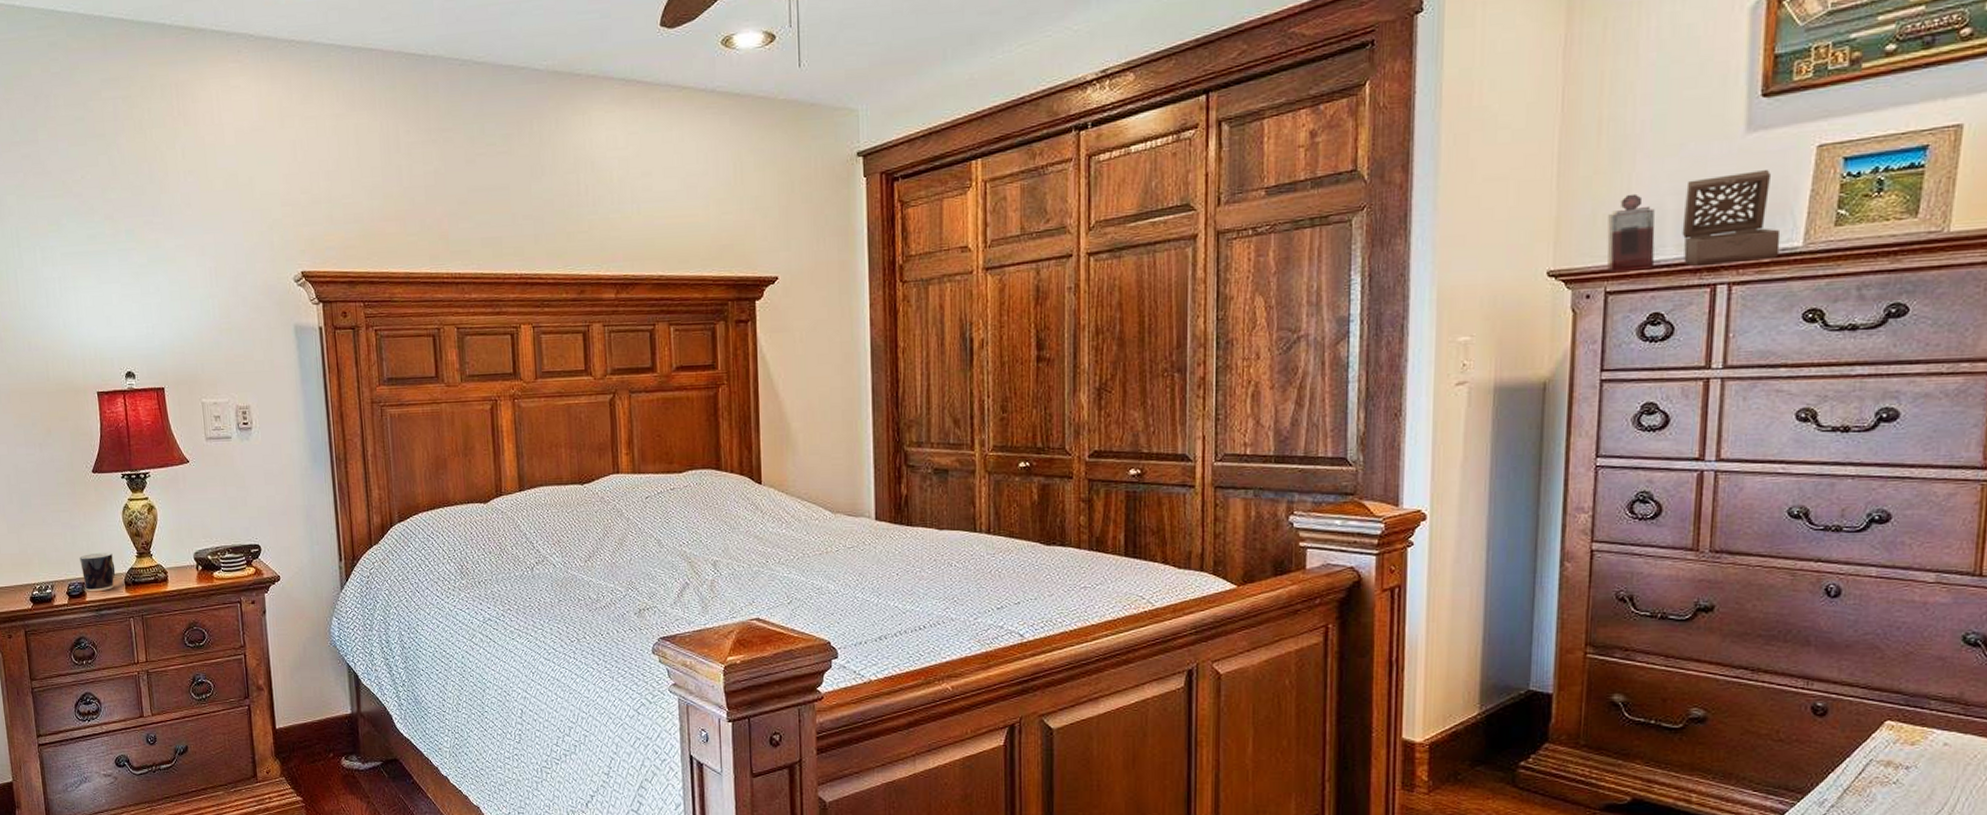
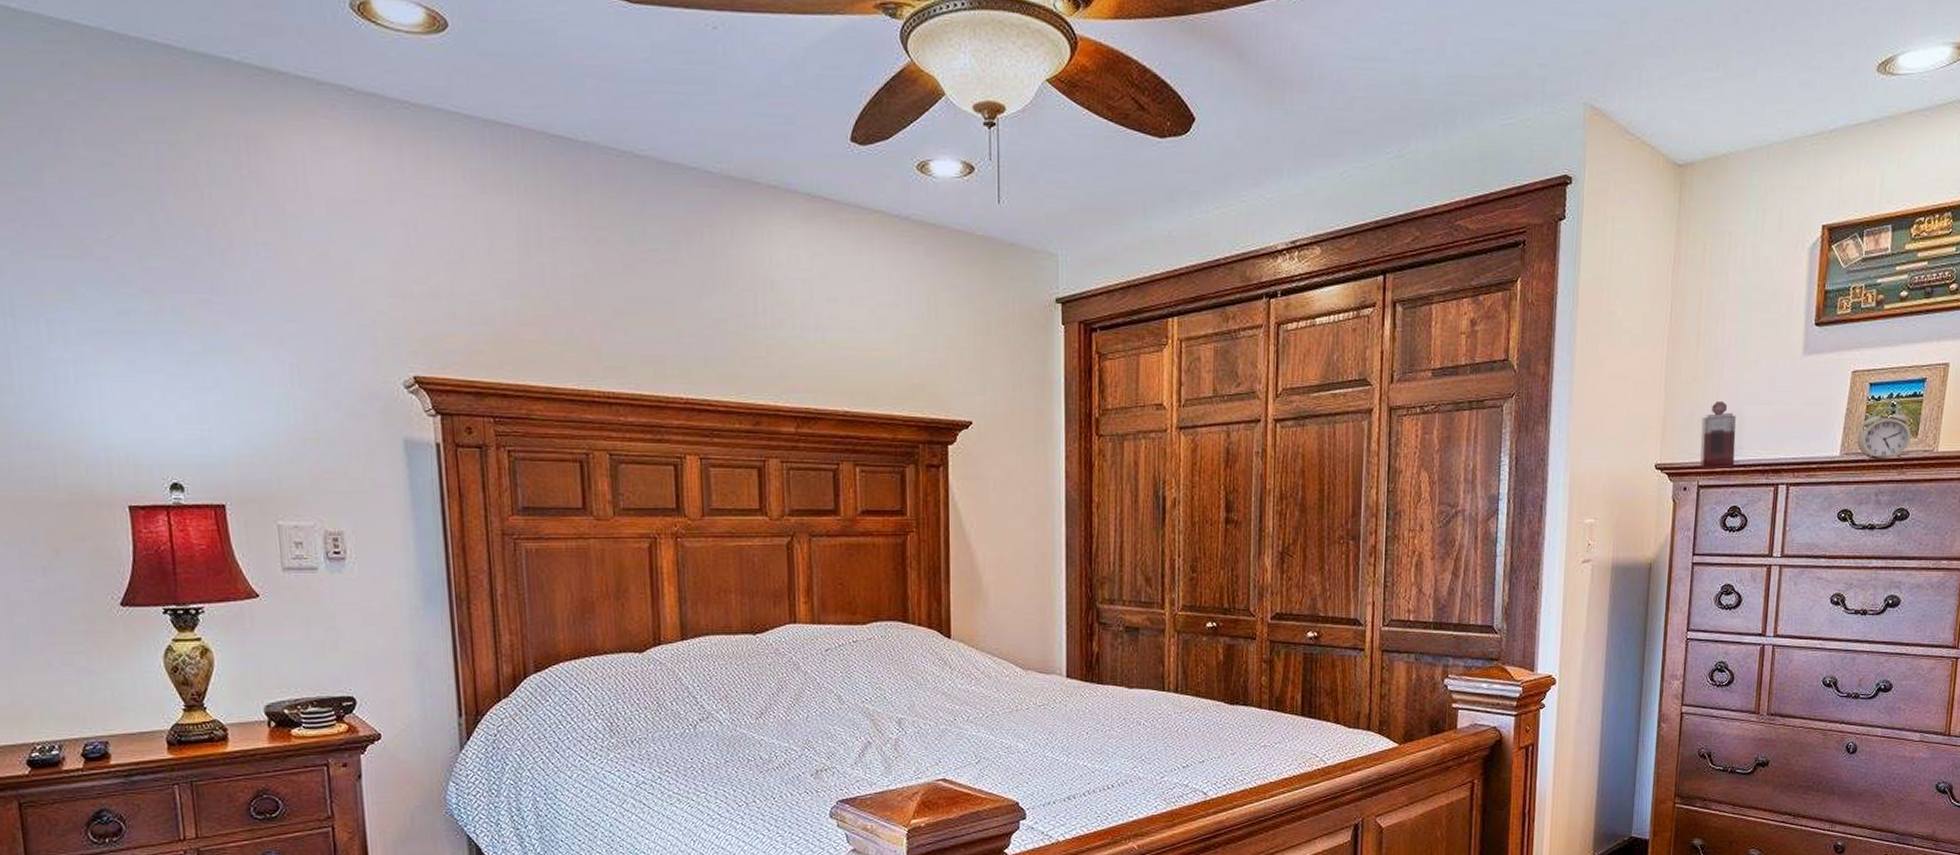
mug: present [79,552,116,592] -> none [101,704,154,754]
jewelry box: present [1682,170,1781,267] -> none [1755,389,1825,468]
alarm clock: none [1829,183,1908,249] -> present [1857,407,1911,461]

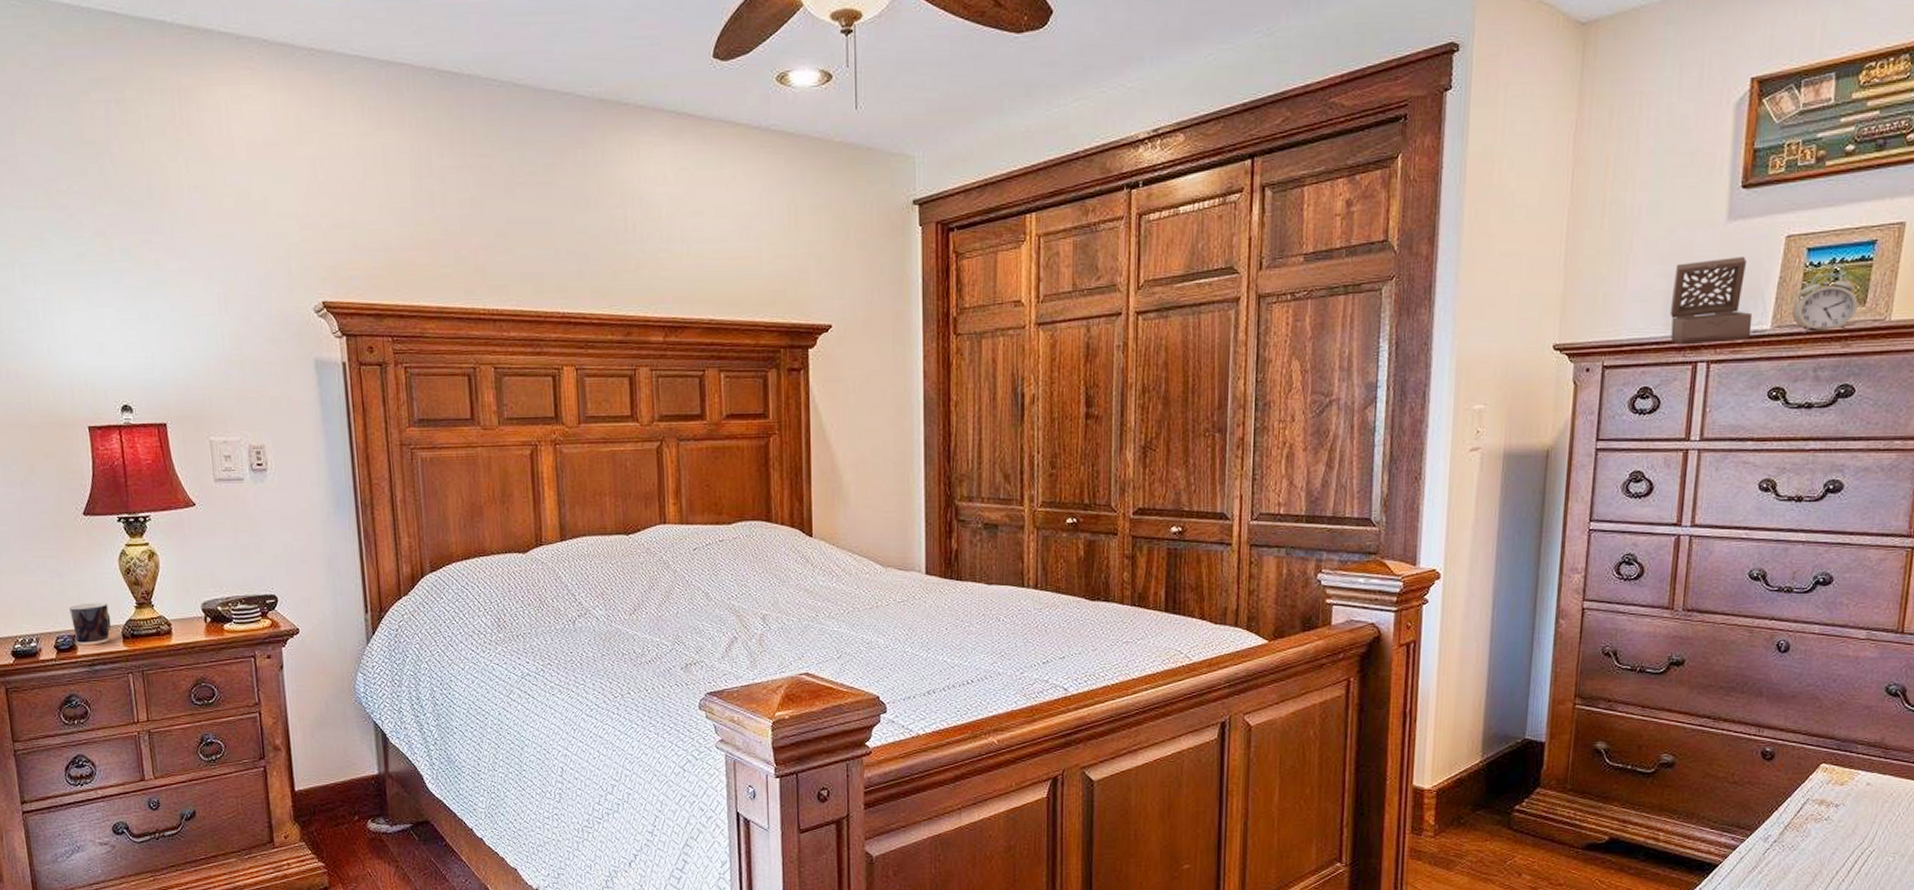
mug: none [101,704,154,754] -> present [69,602,111,646]
perfume bottle: present [1700,400,1736,469] -> none [1605,274,1648,349]
jewelry box: none [1755,389,1825,468] -> present [1670,257,1753,345]

